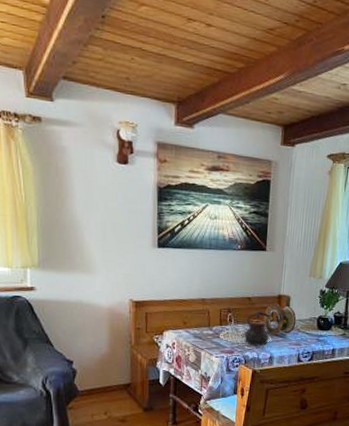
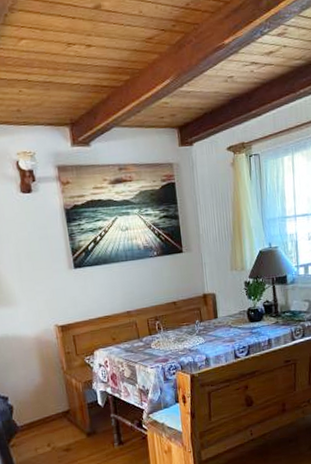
teapot: present [244,311,273,346] -> none [175,313,202,350]
wooden bowl: present [263,302,297,336] -> none [192,302,226,336]

